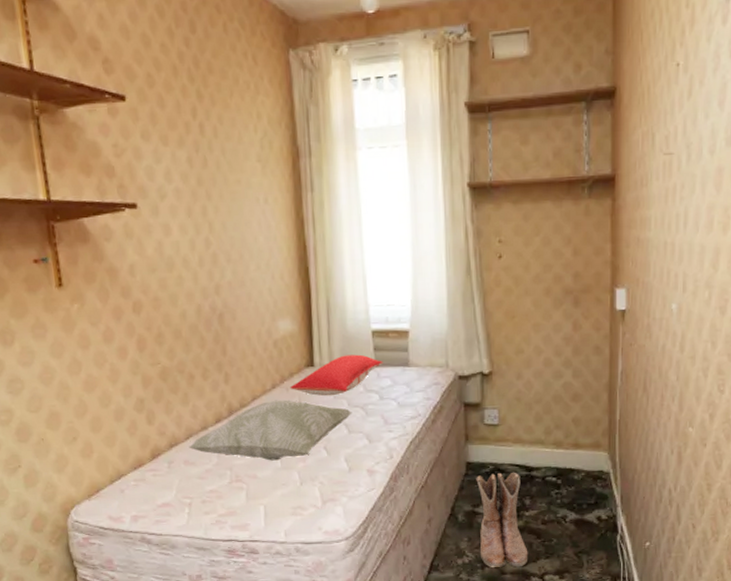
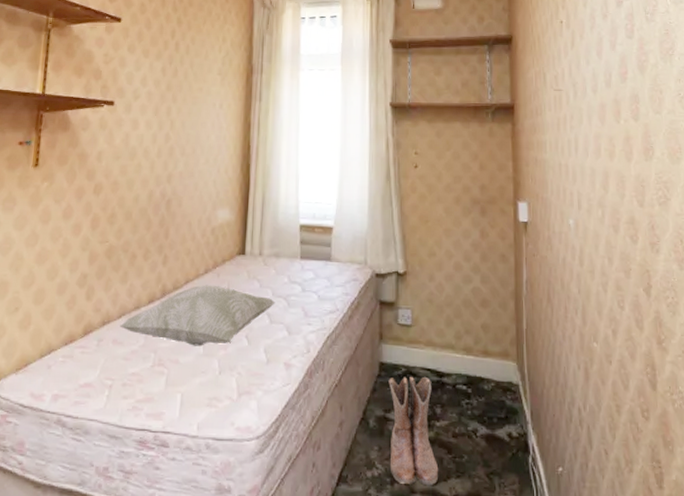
pillow: present [290,354,383,397] -> none [221,246,308,285]

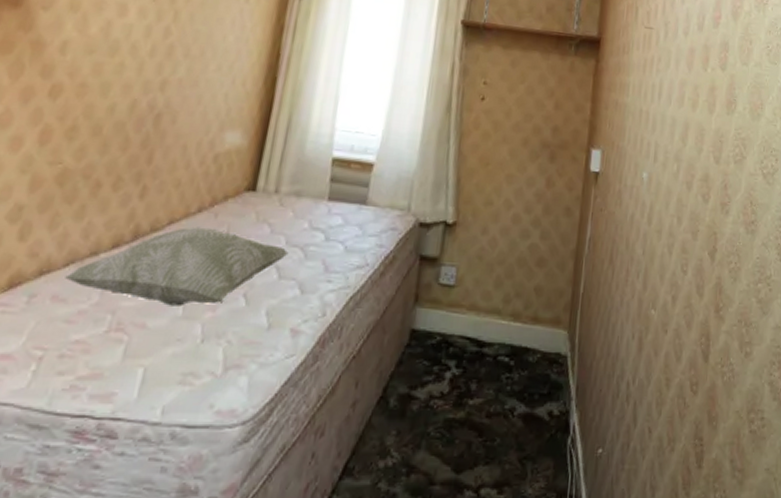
boots: present [388,376,439,485] -> none [407,345,470,476]

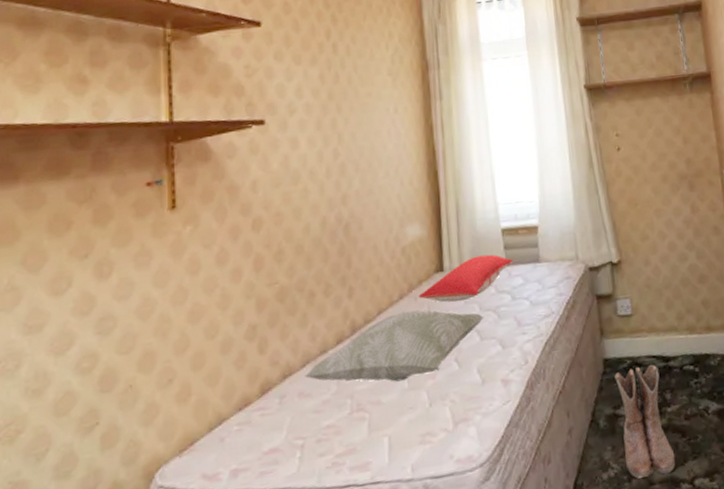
pillow: none [219,182,338,230] -> present [418,254,514,303]
boots: none [407,345,470,476] -> present [614,364,676,479]

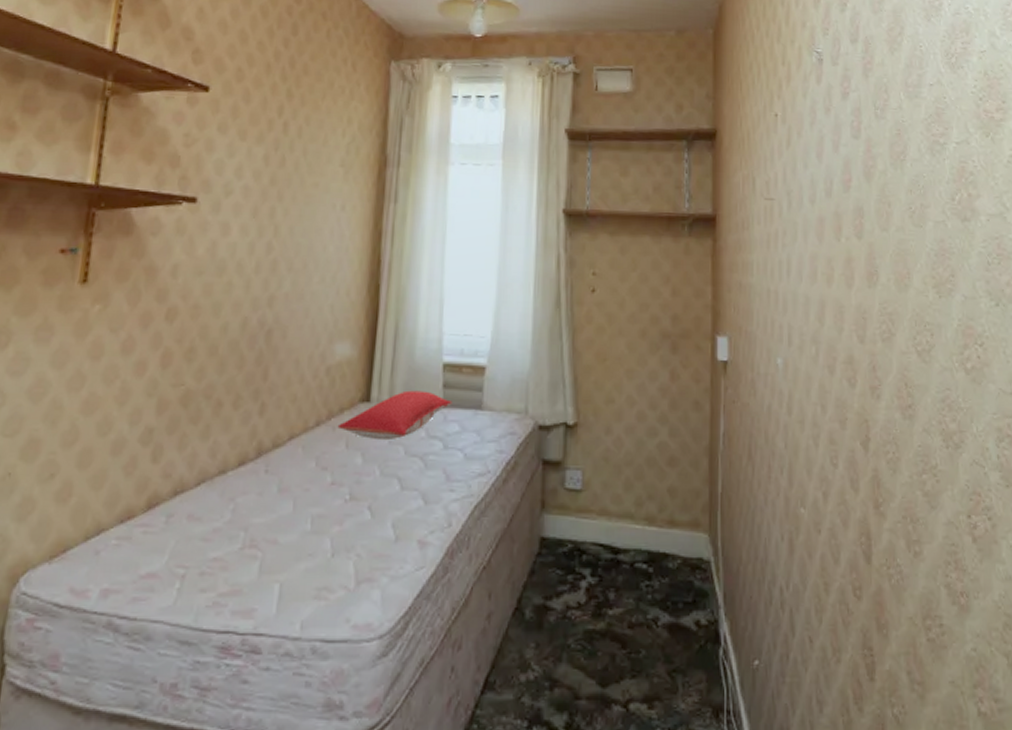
decorative pillow: present [305,309,484,382] -> none [198,441,409,521]
boots: present [614,364,676,479] -> none [549,553,610,690]

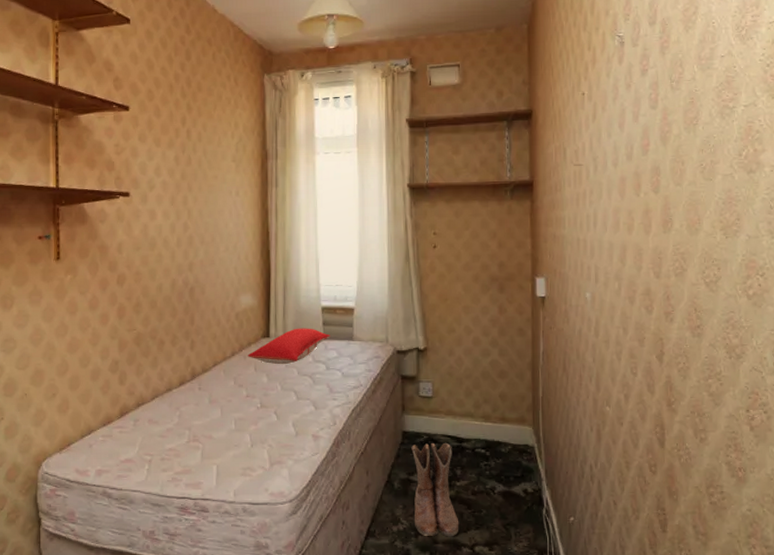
boots: none [549,553,610,690] -> present [411,442,459,537]

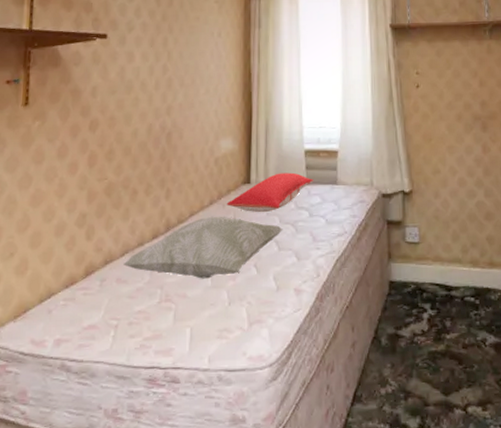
decorative pillow: none [154,366,301,423] -> present [123,216,283,279]
boots: present [411,442,459,537] -> none [398,291,451,399]

